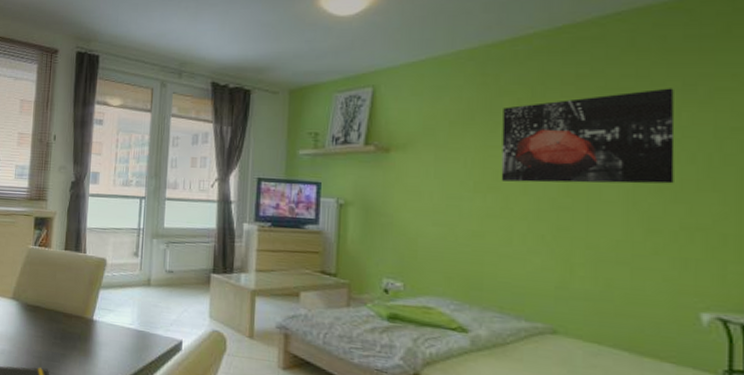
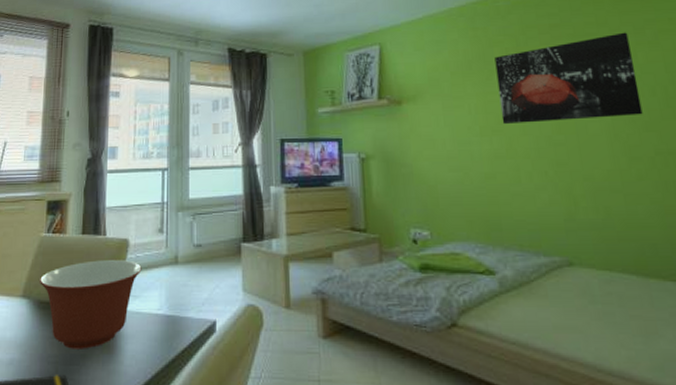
mixing bowl: none [27,274,117,350] -> present [40,260,142,349]

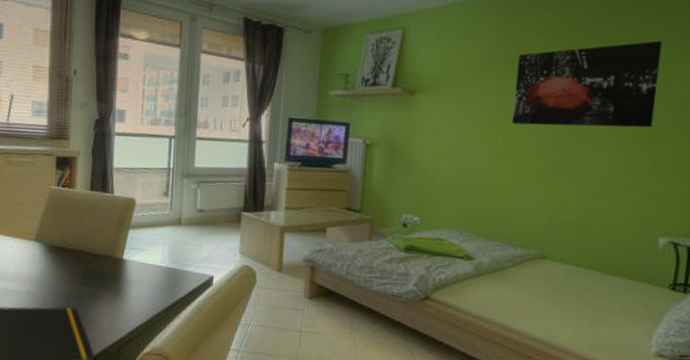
mixing bowl: present [40,260,142,349] -> none [51,215,147,289]

